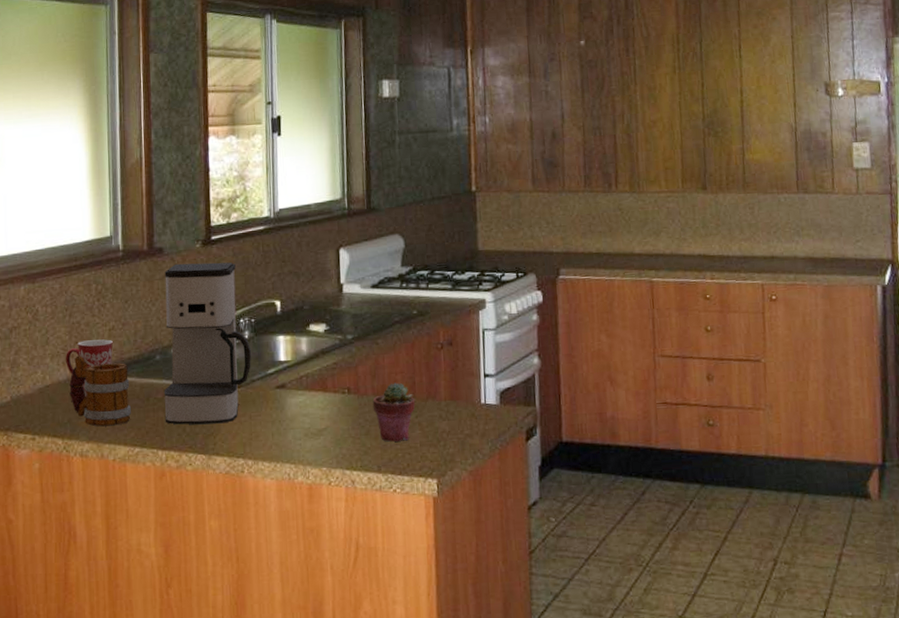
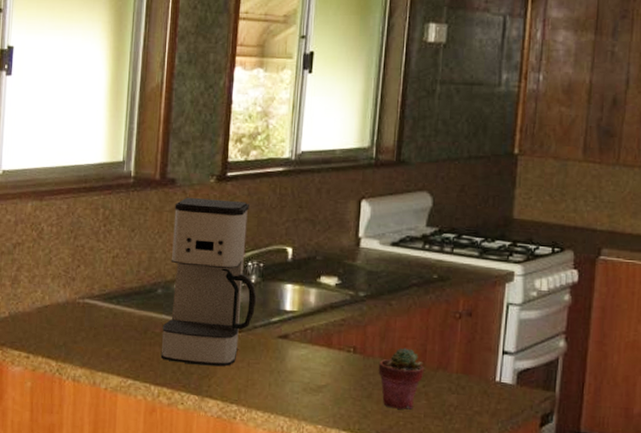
mug: present [66,339,114,397] -> none [66,265,117,322]
mug: present [69,355,131,427] -> none [67,279,129,355]

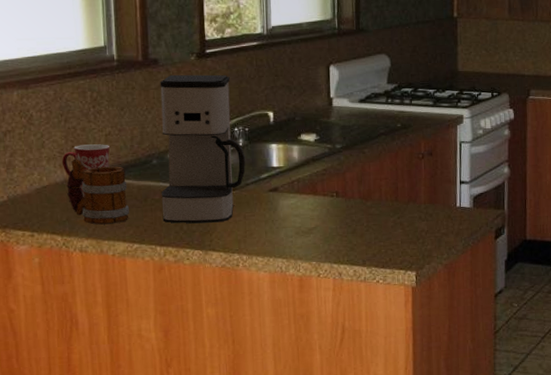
mug: none [66,265,117,322] -> present [62,144,111,197]
mug: none [67,279,129,355] -> present [66,159,129,225]
potted succulent: present [378,348,425,410] -> none [359,188,398,239]

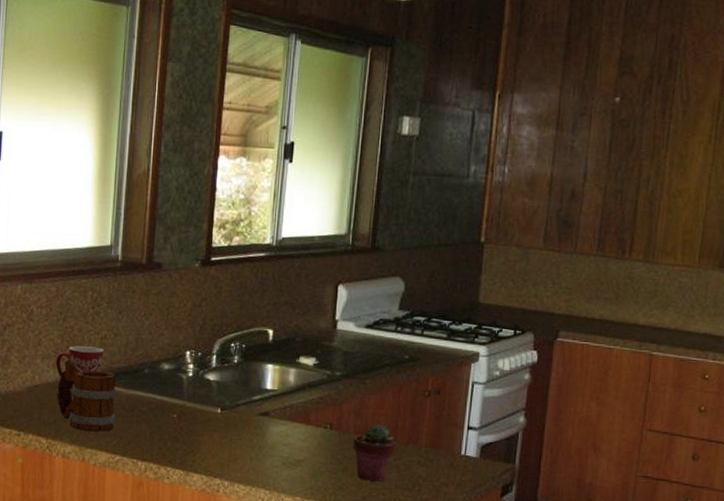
coffee maker: present [160,74,246,223] -> none [147,280,240,443]
potted succulent: none [359,188,398,239] -> present [353,424,396,482]

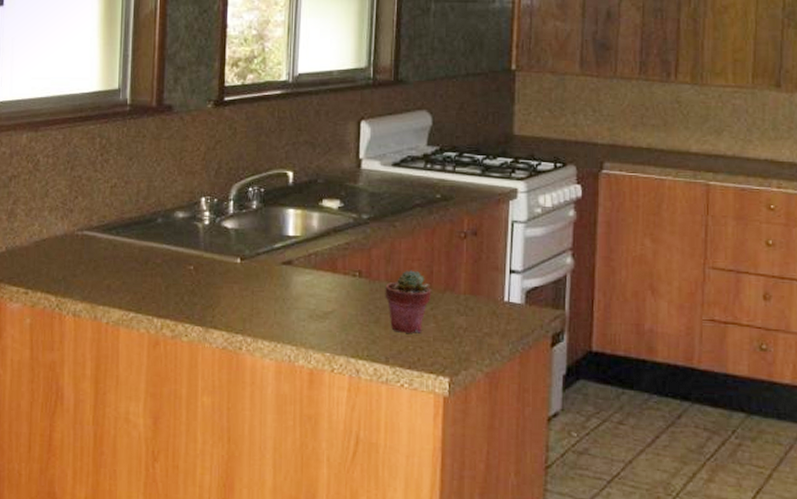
mug: present [56,346,105,401] -> none [64,196,115,254]
mug: present [57,360,117,432] -> none [66,211,129,288]

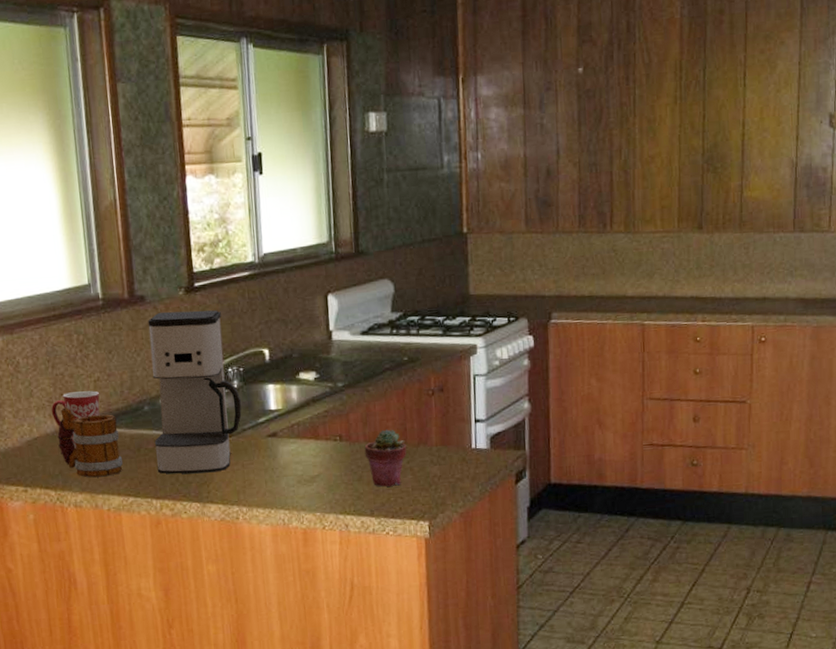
mug: none [64,196,115,254] -> present [51,391,100,449]
mug: none [66,211,129,288] -> present [57,407,123,478]
coffee maker: none [162,123,259,296] -> present [148,310,242,474]

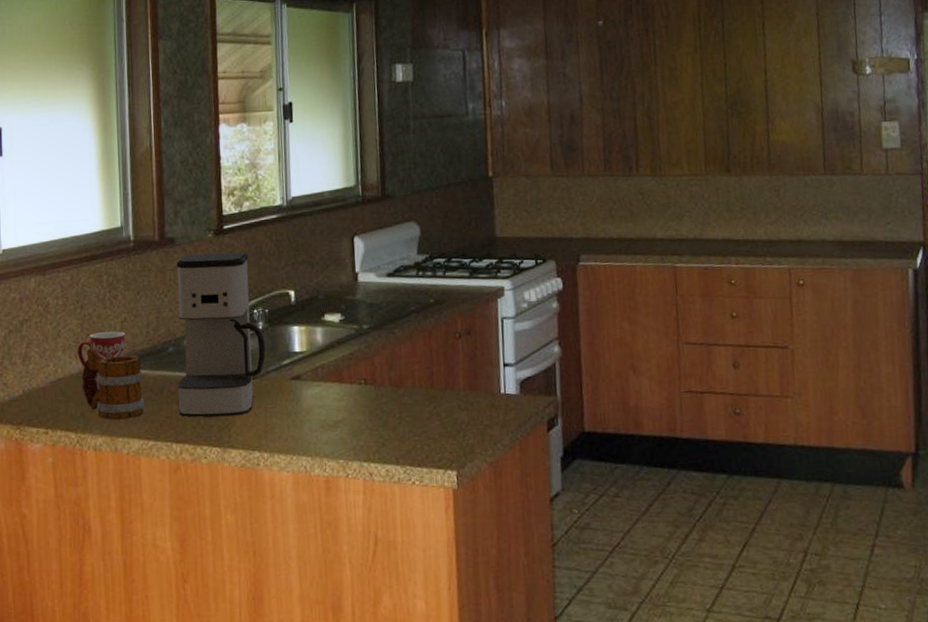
potted succulent: present [364,429,407,487] -> none [389,373,434,433]

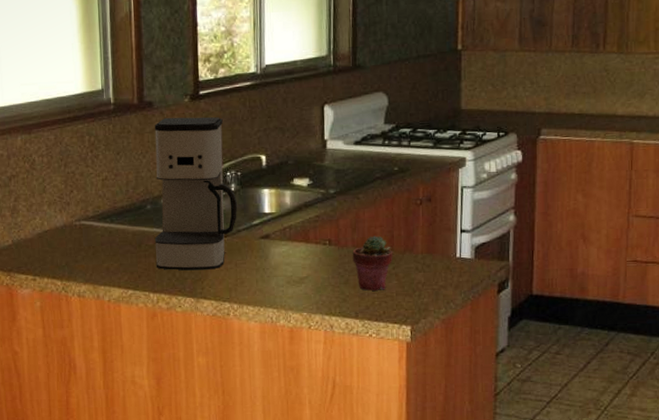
mug: present [78,331,126,390] -> none [62,189,107,242]
mug: present [81,348,145,420] -> none [66,203,124,270]
potted succulent: none [389,373,434,433] -> present [352,236,393,291]

